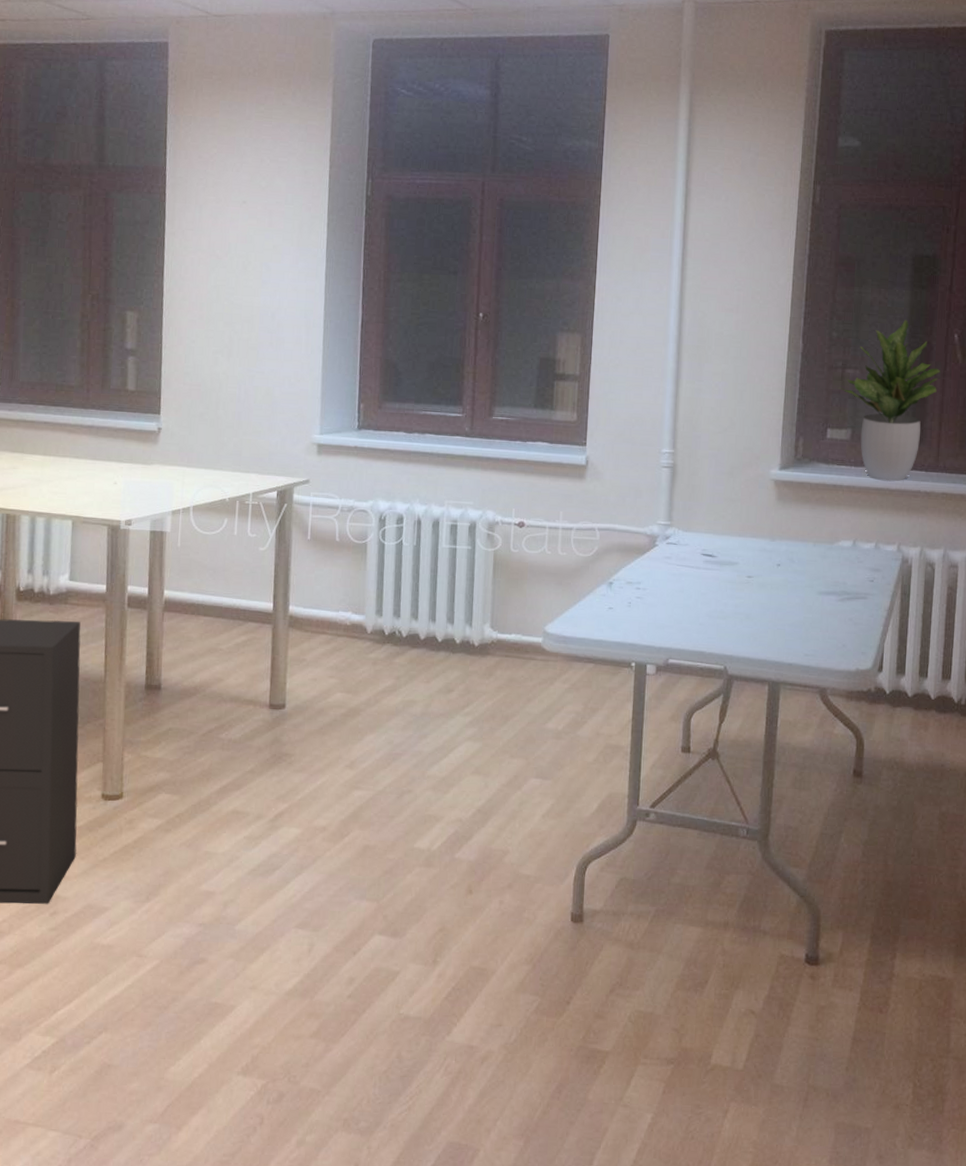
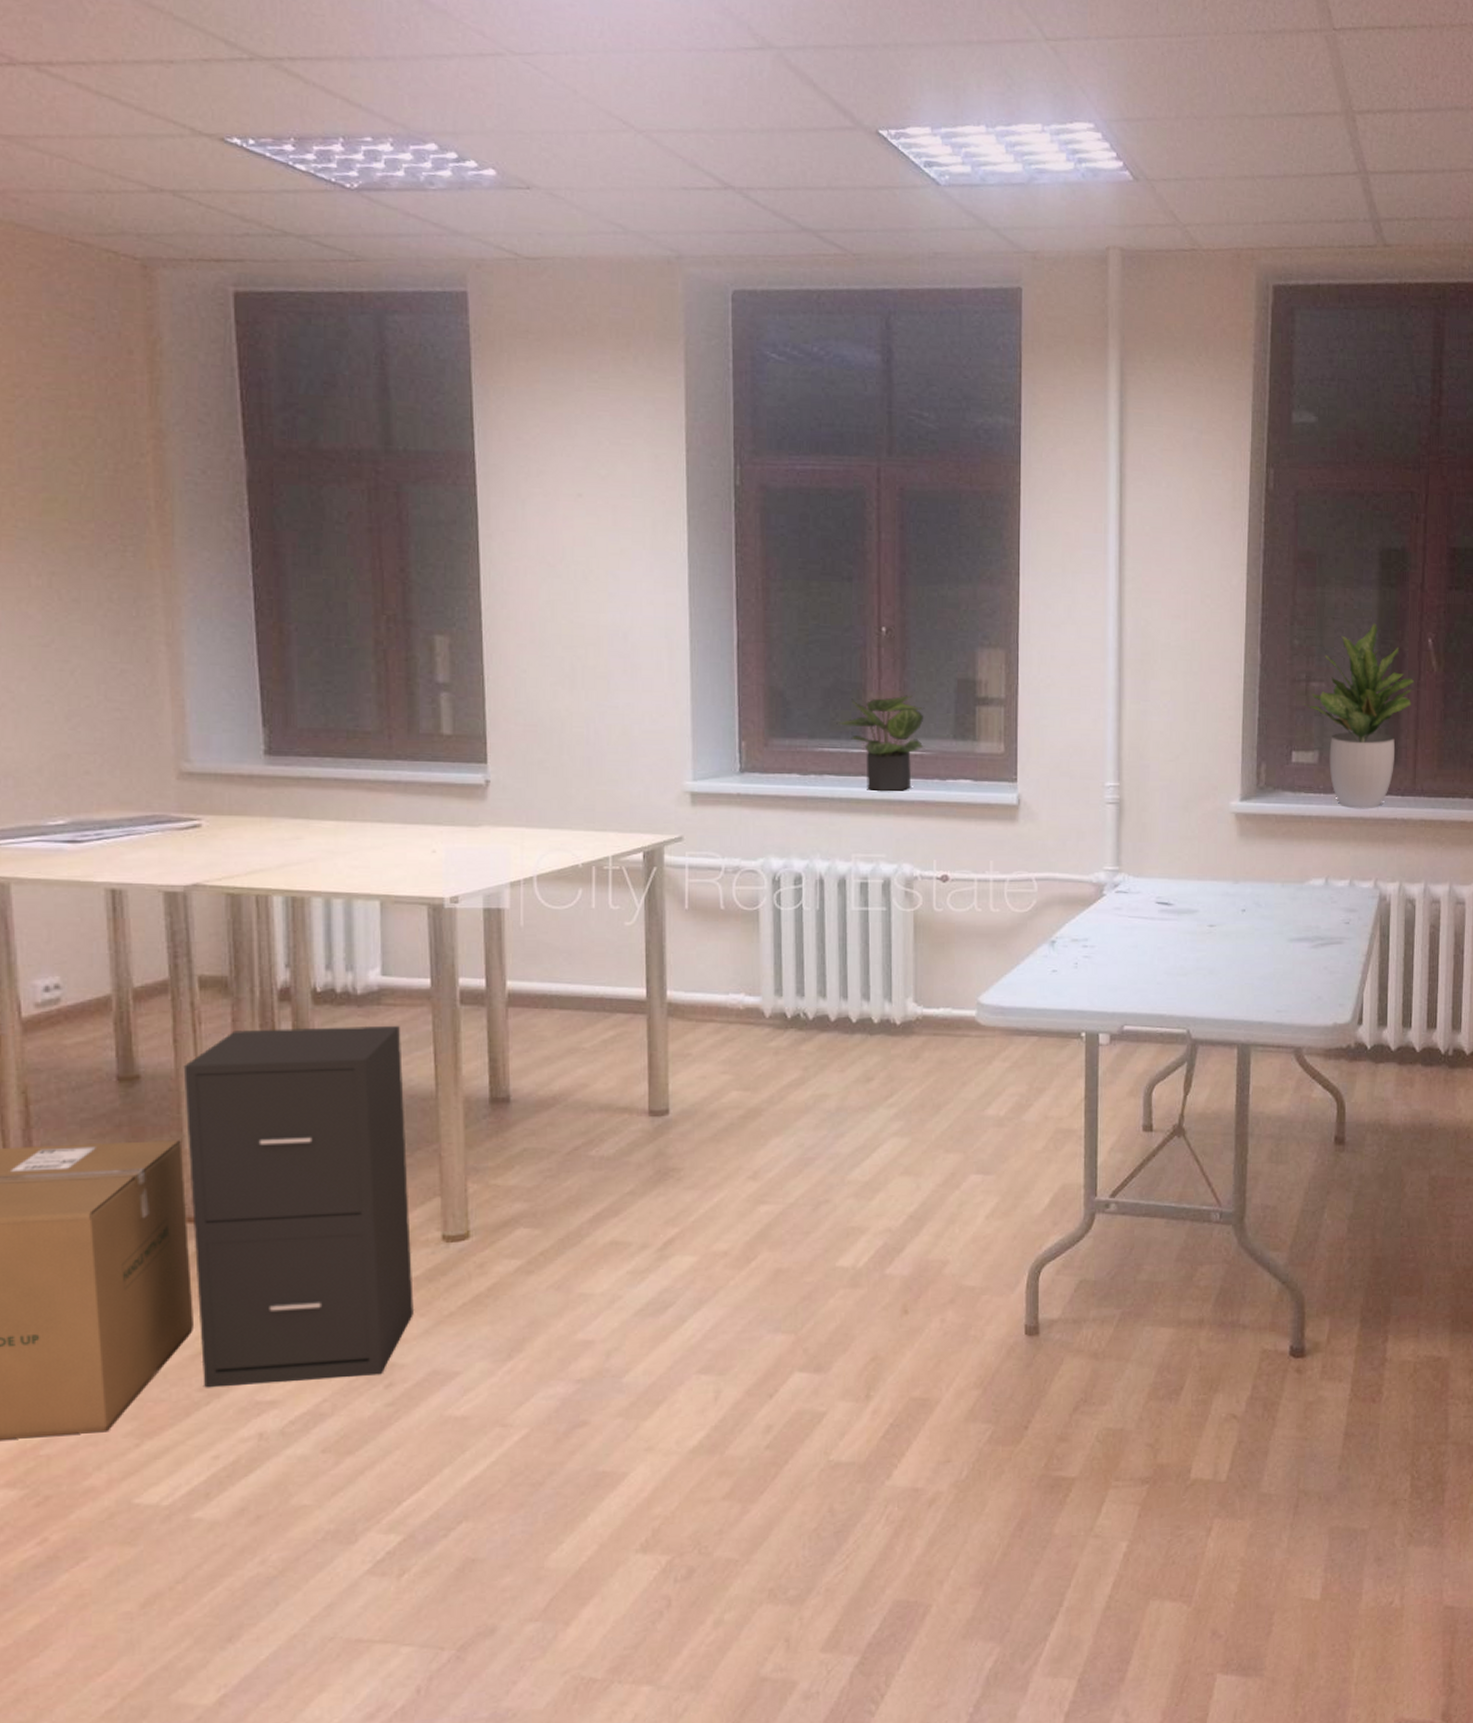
potted plant: none [438,370,511,451] -> present [836,695,924,792]

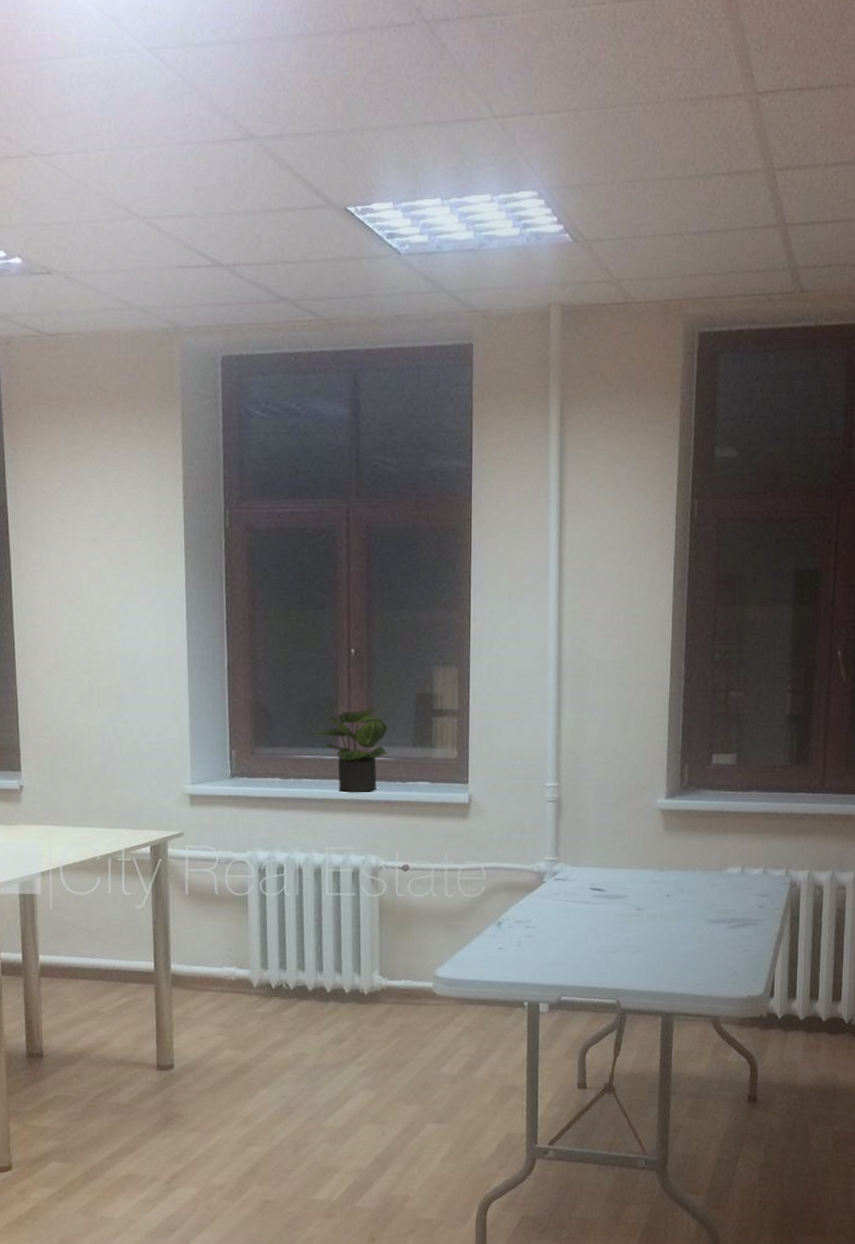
potted plant: present [1302,623,1415,809] -> none [722,637,825,805]

